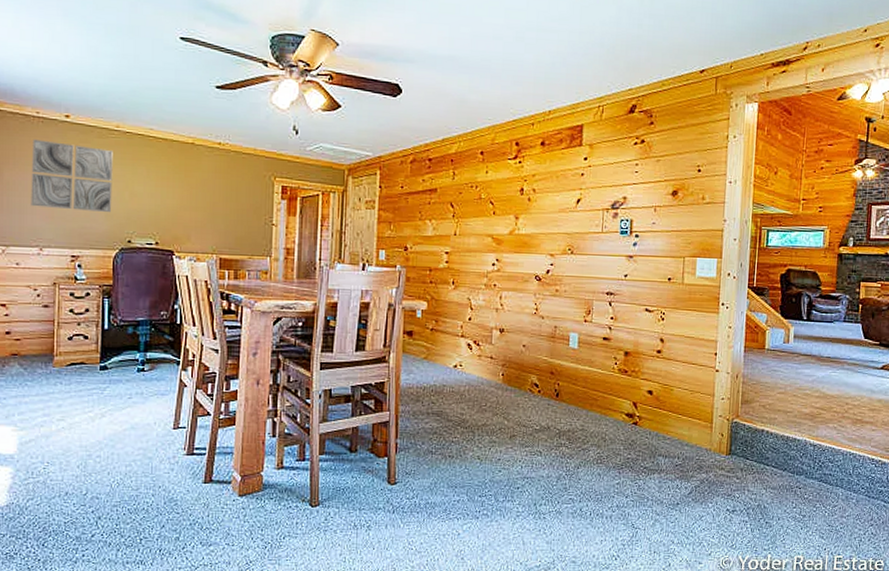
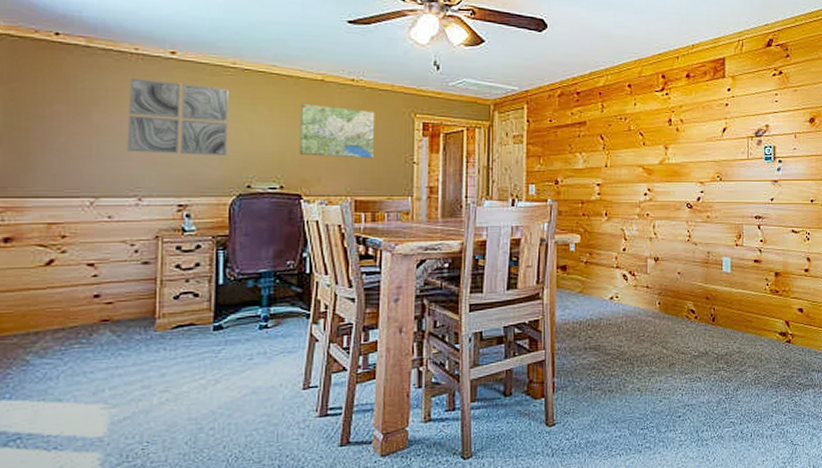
road map: none [172,166,239,219] -> present [299,104,375,159]

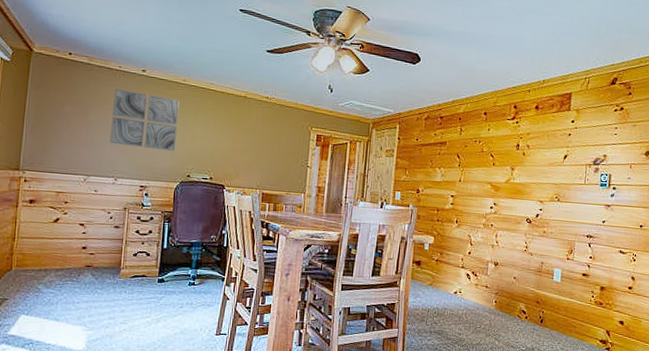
road map: present [299,104,375,159] -> none [225,115,282,161]

